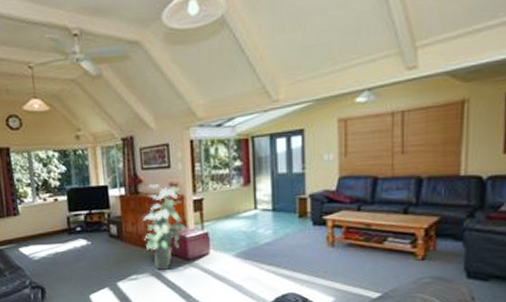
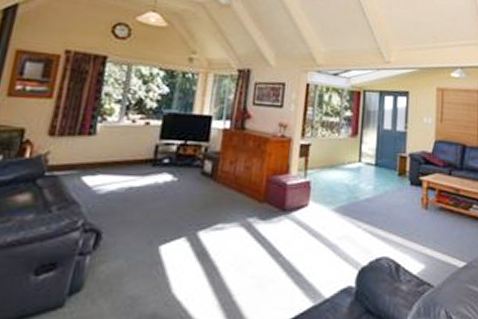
indoor plant: present [143,184,188,270] -> none [241,122,290,220]

